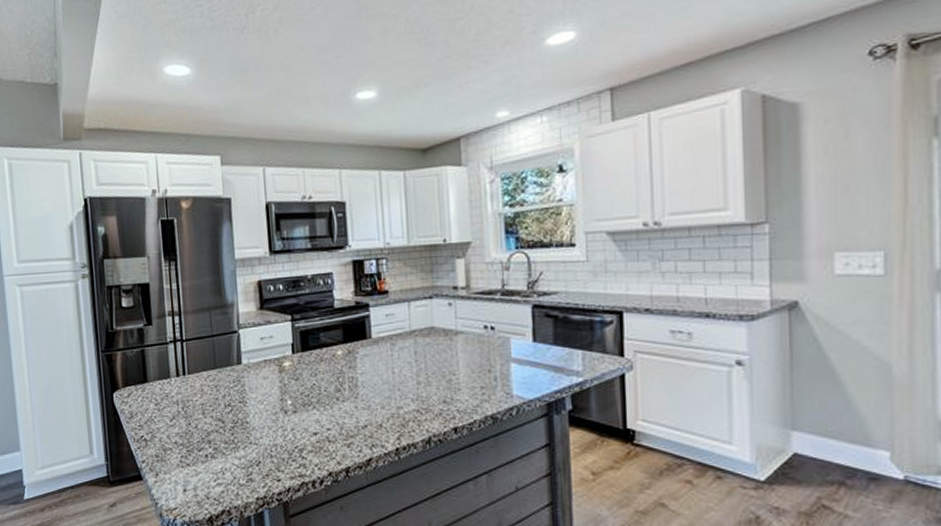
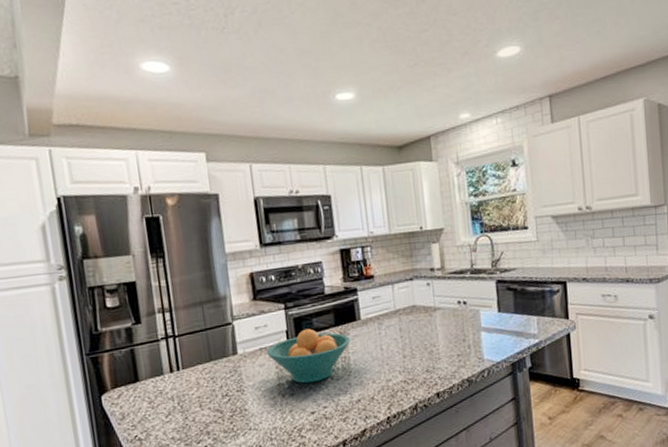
fruit bowl: none [271,343,359,402] -> present [266,328,350,384]

